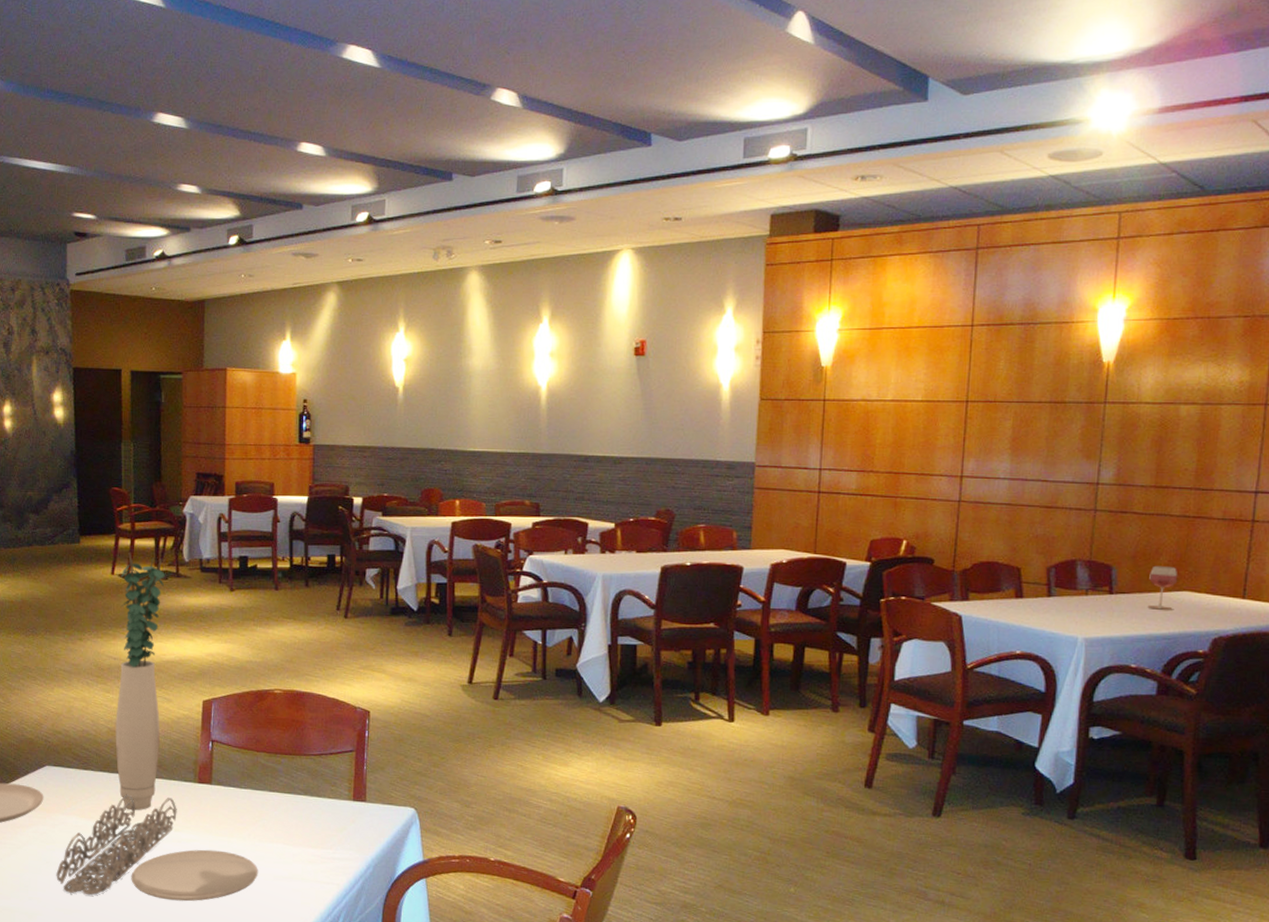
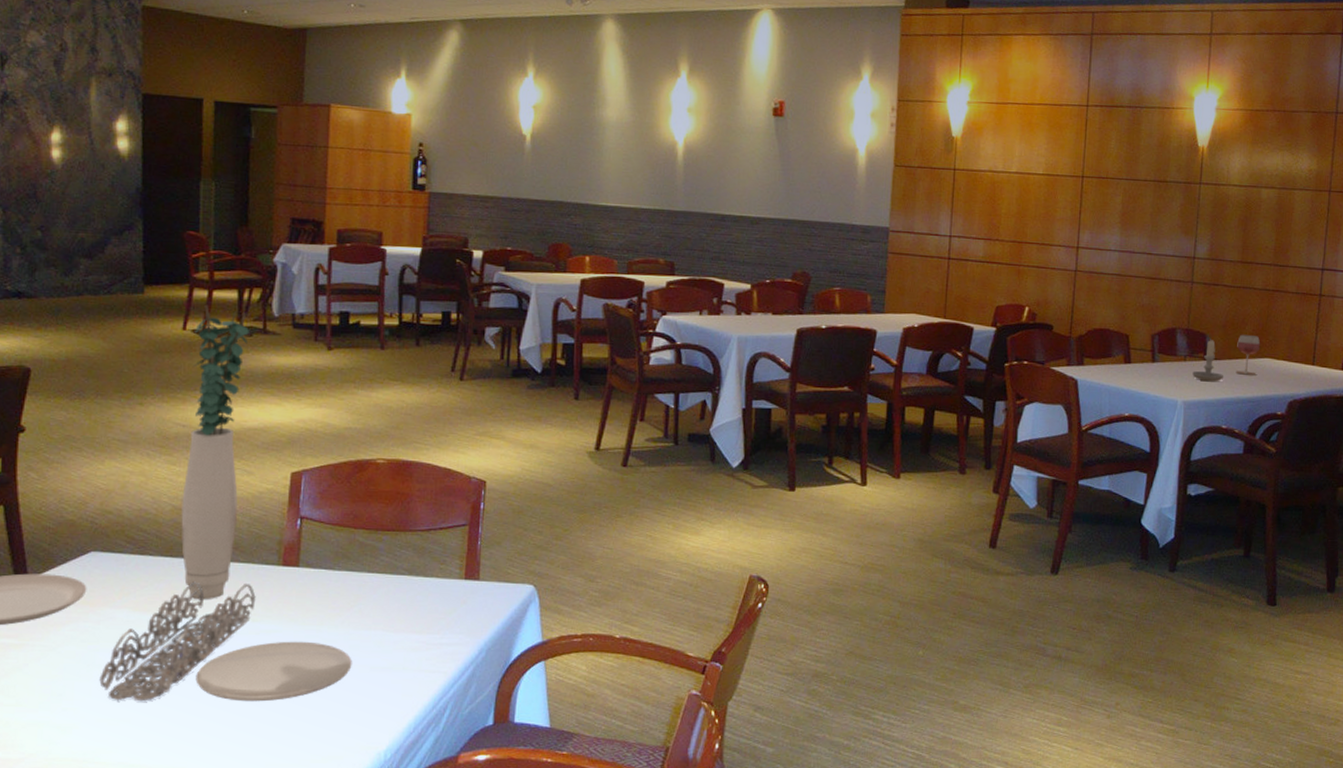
candle: none [1095,571,1133,618] -> present [1192,339,1223,382]

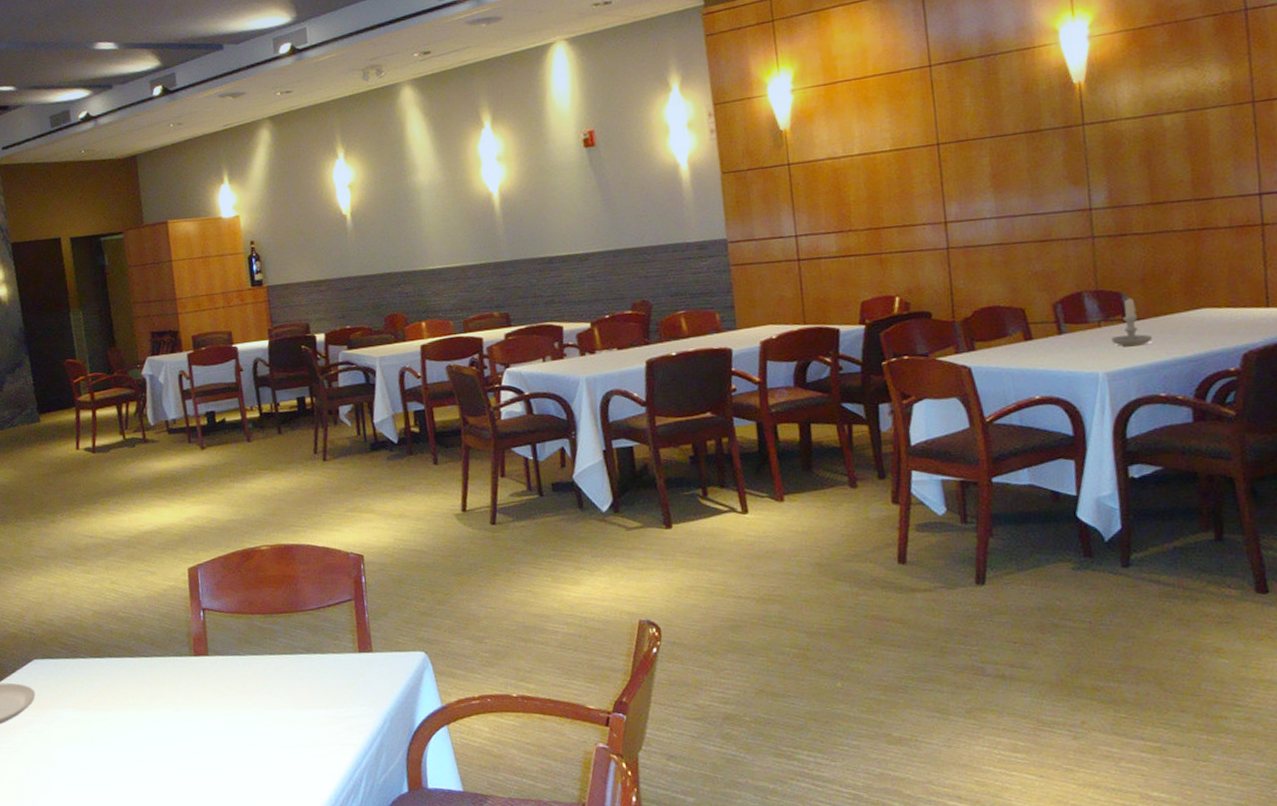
napkin holder: present [99,581,256,702] -> none [58,676,177,792]
vase: present [181,304,249,600] -> none [87,423,151,695]
plate: present [195,641,352,702] -> none [136,725,270,786]
wineglass: present [1235,334,1261,375] -> none [1162,284,1195,332]

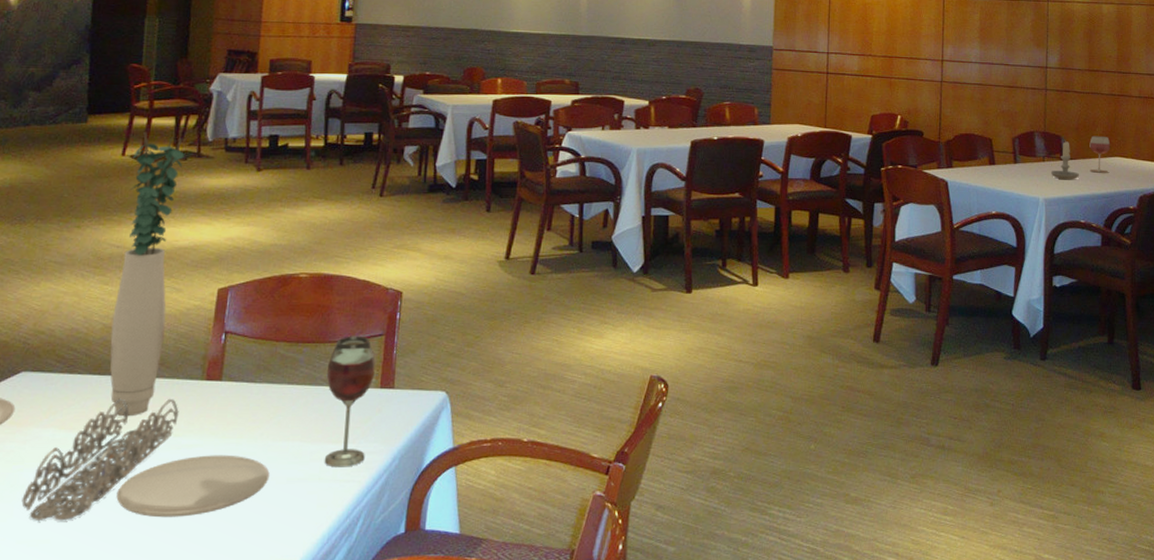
napkin holder: none [58,676,177,792] -> present [21,398,179,521]
vase: none [87,423,151,695] -> present [109,131,184,417]
plate: none [136,725,270,786] -> present [116,455,270,518]
wineglass: none [304,602,357,732] -> present [324,336,375,468]
wineglass: none [1162,284,1195,332] -> present [1089,135,1111,173]

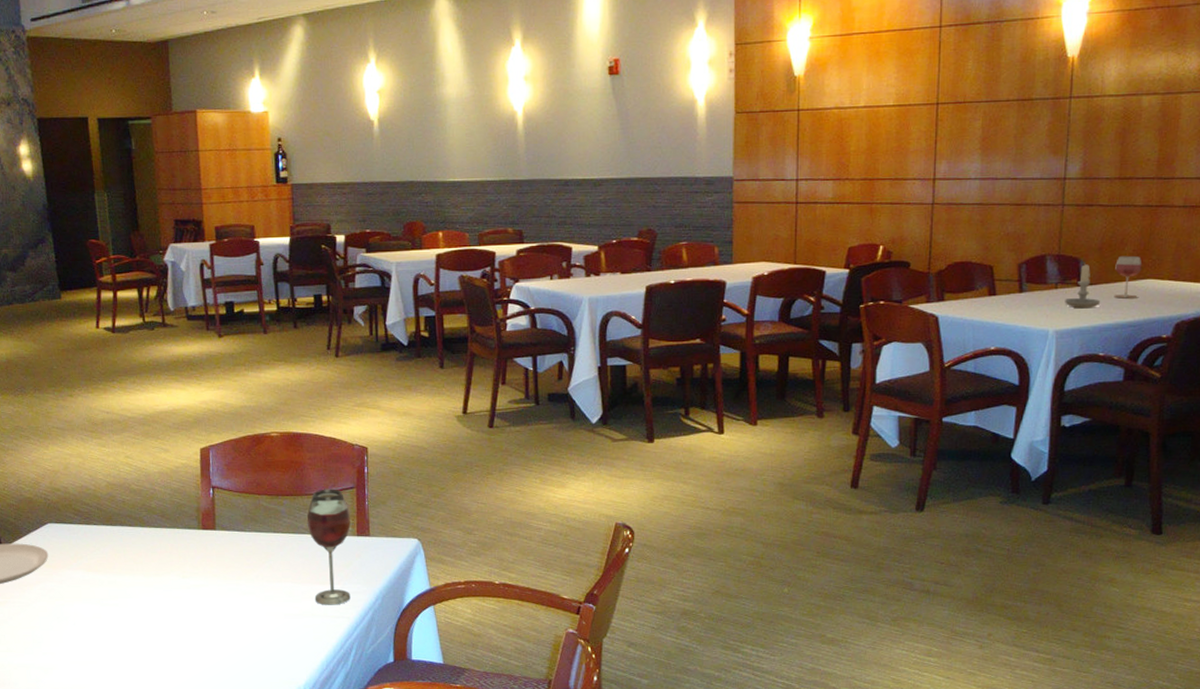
napkin holder: present [21,398,179,521] -> none [68,545,184,647]
vase: present [109,131,184,417] -> none [106,304,161,561]
plate: present [116,455,270,518] -> none [143,593,269,645]

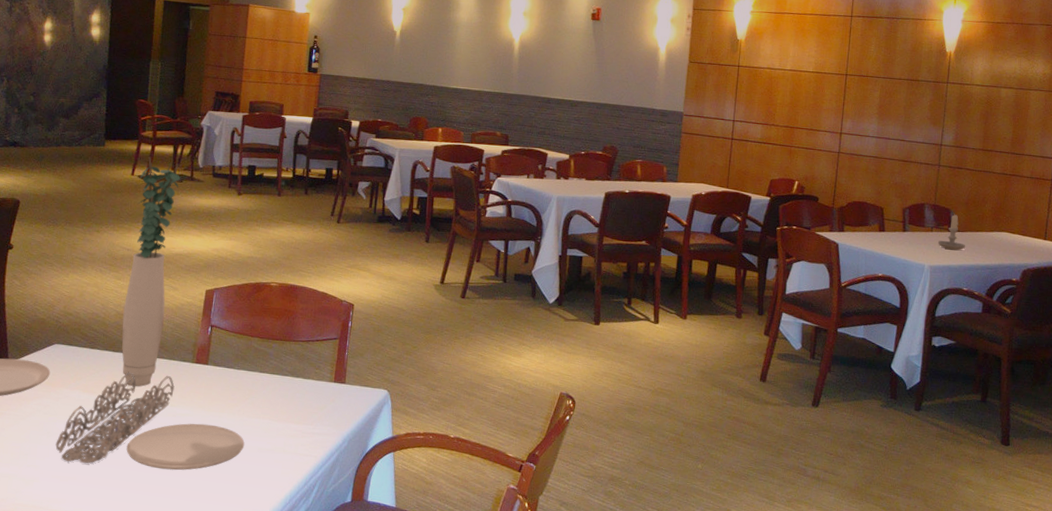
napkin holder: none [68,545,184,647] -> present [55,372,175,464]
vase: none [106,304,161,561] -> present [121,156,180,387]
plate: none [143,593,269,645] -> present [126,423,245,471]
wineglass: present [307,489,351,605] -> none [288,337,331,444]
wineglass: present [1114,255,1142,299] -> none [976,210,999,246]

